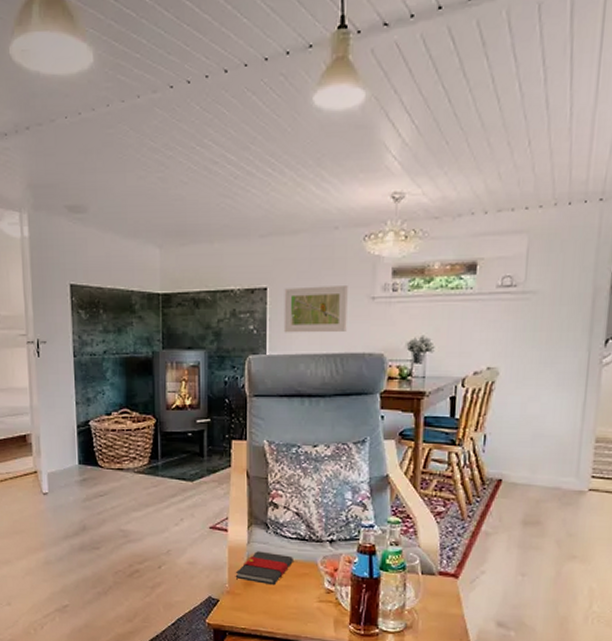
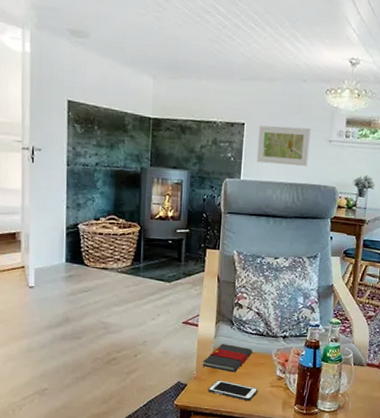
cell phone: none [243,594,304,620] -> present [207,380,259,402]

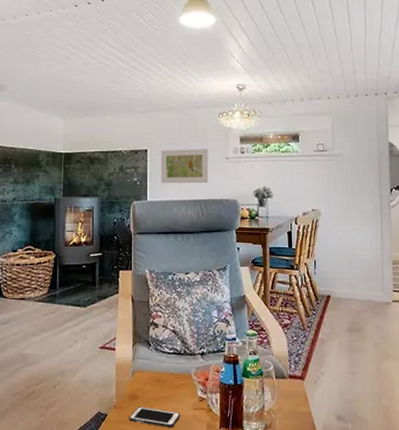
book: present [202,344,252,373] -> none [121,366,171,398]

